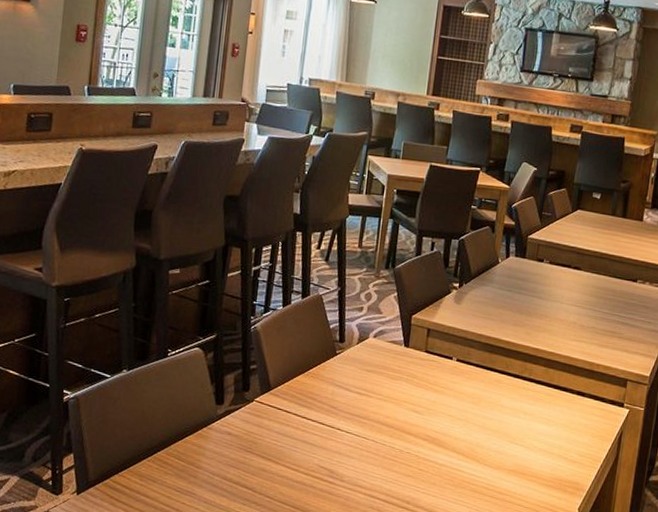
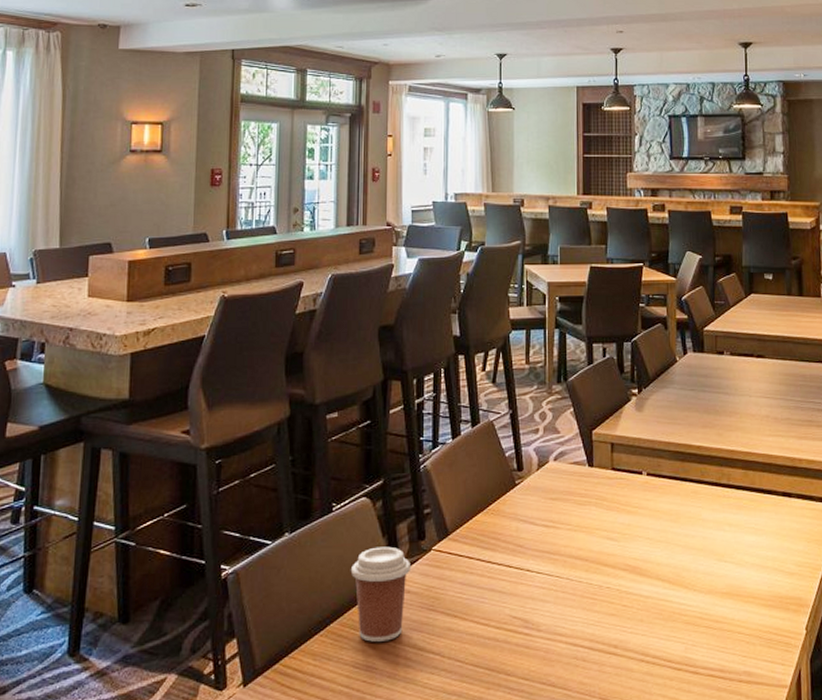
coffee cup: none [180,392,235,473] -> present [351,546,412,642]

